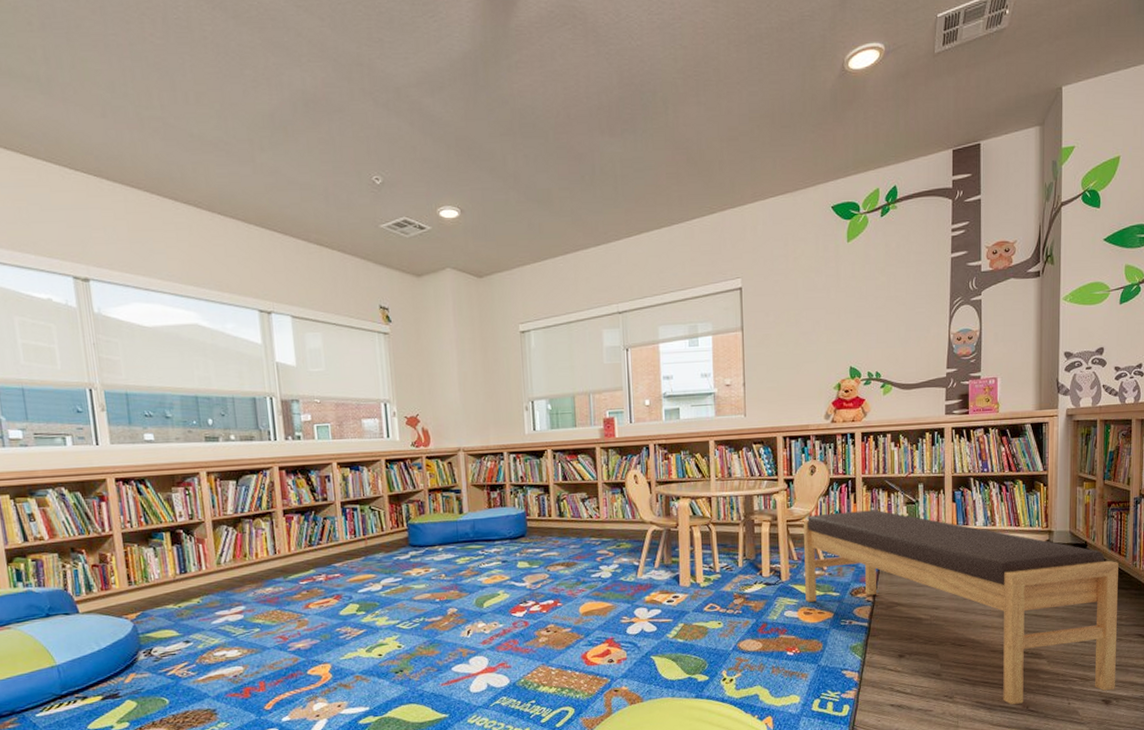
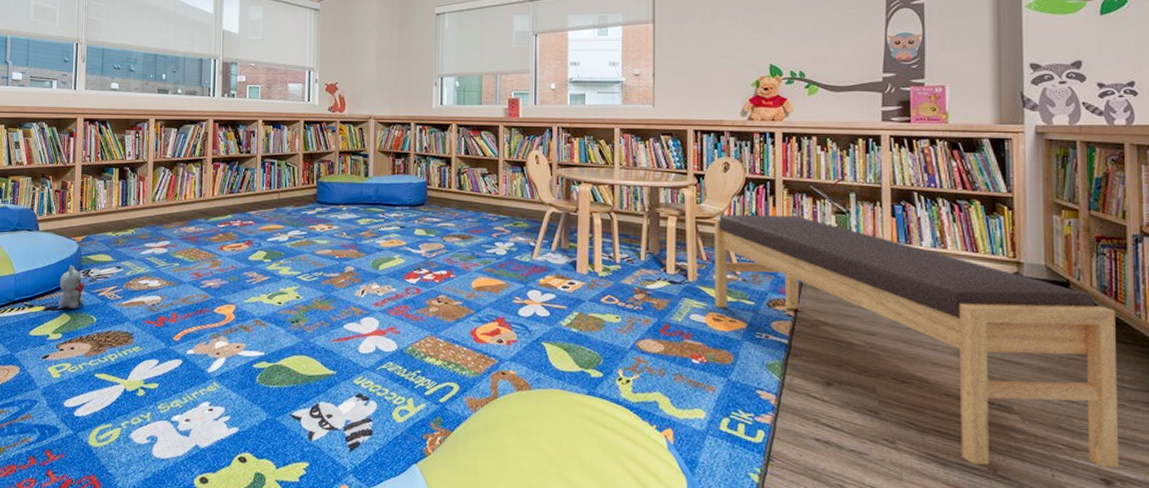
plush toy: none [115,645,150,695] -> present [58,264,84,310]

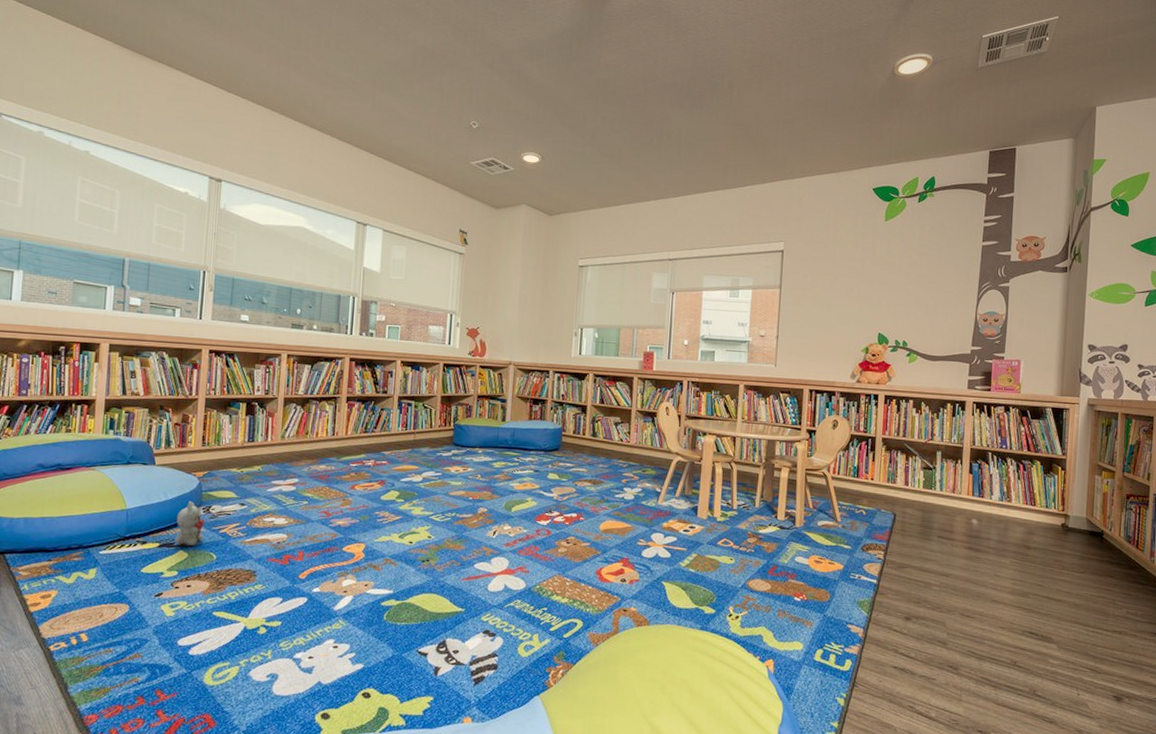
bench: present [714,214,1118,469] -> none [817,467,1136,688]

